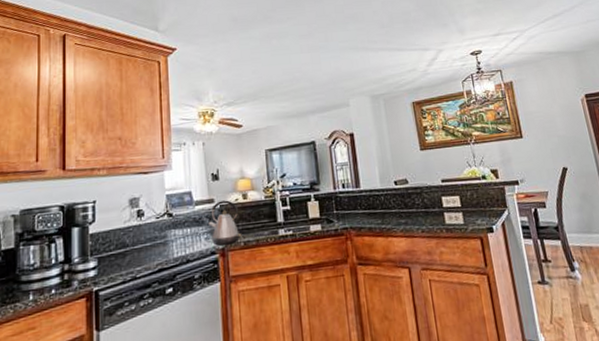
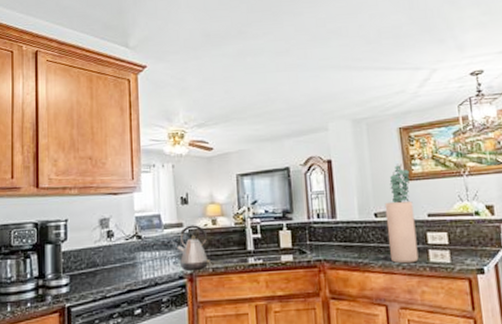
vase: none [403,134,436,228] -> present [384,163,419,264]

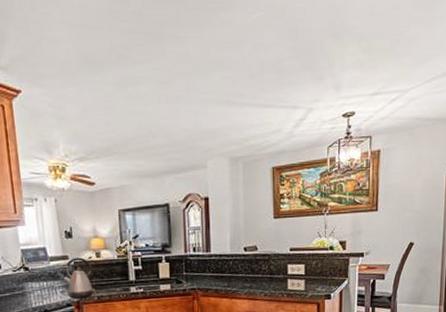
vase: present [384,163,419,264] -> none [254,202,279,292]

